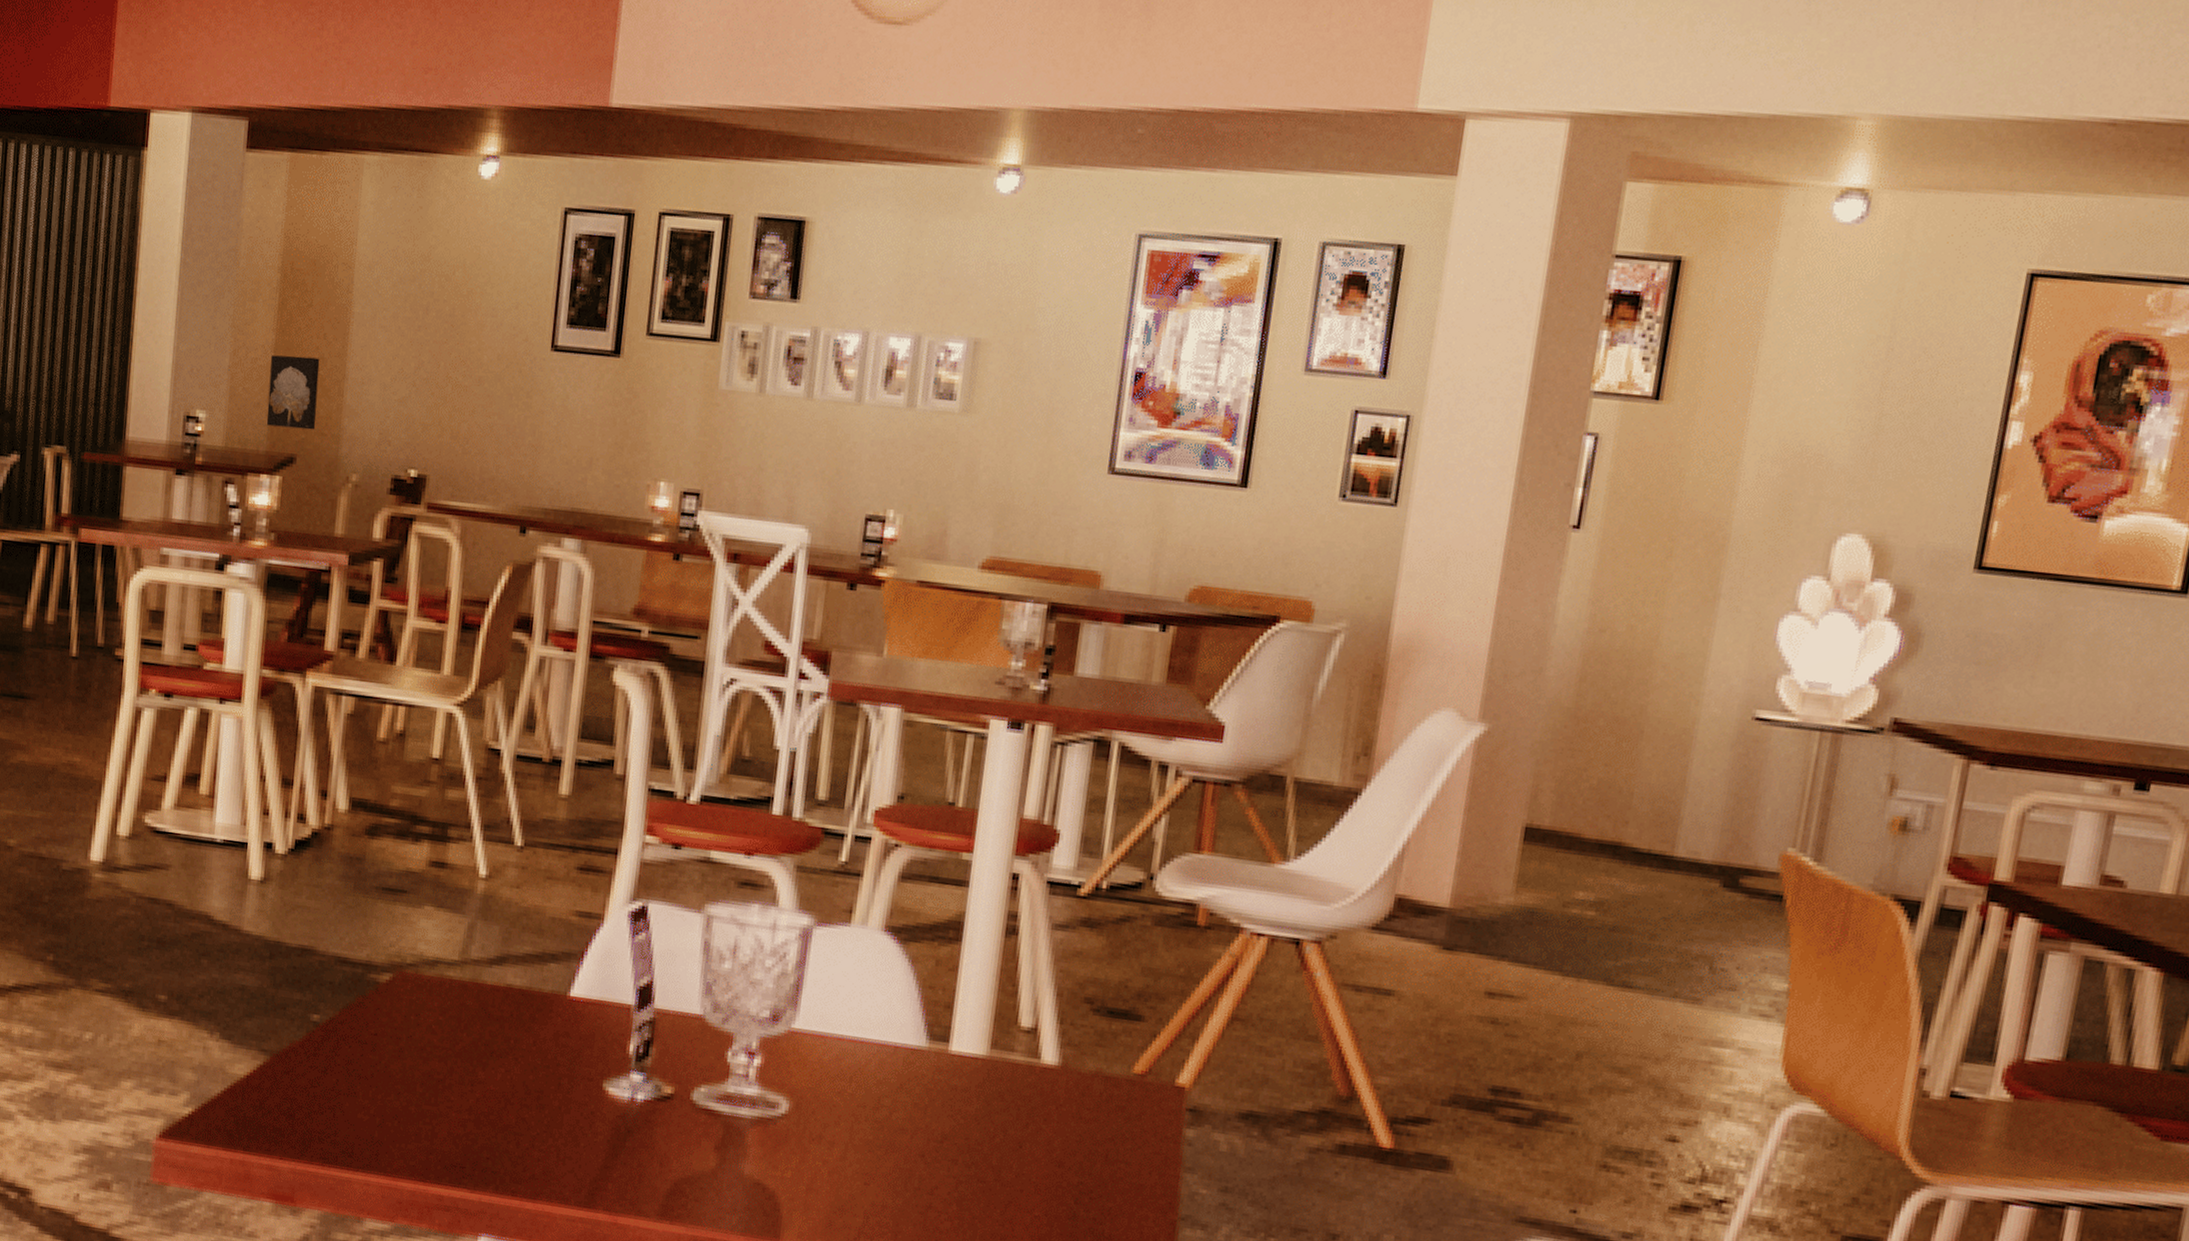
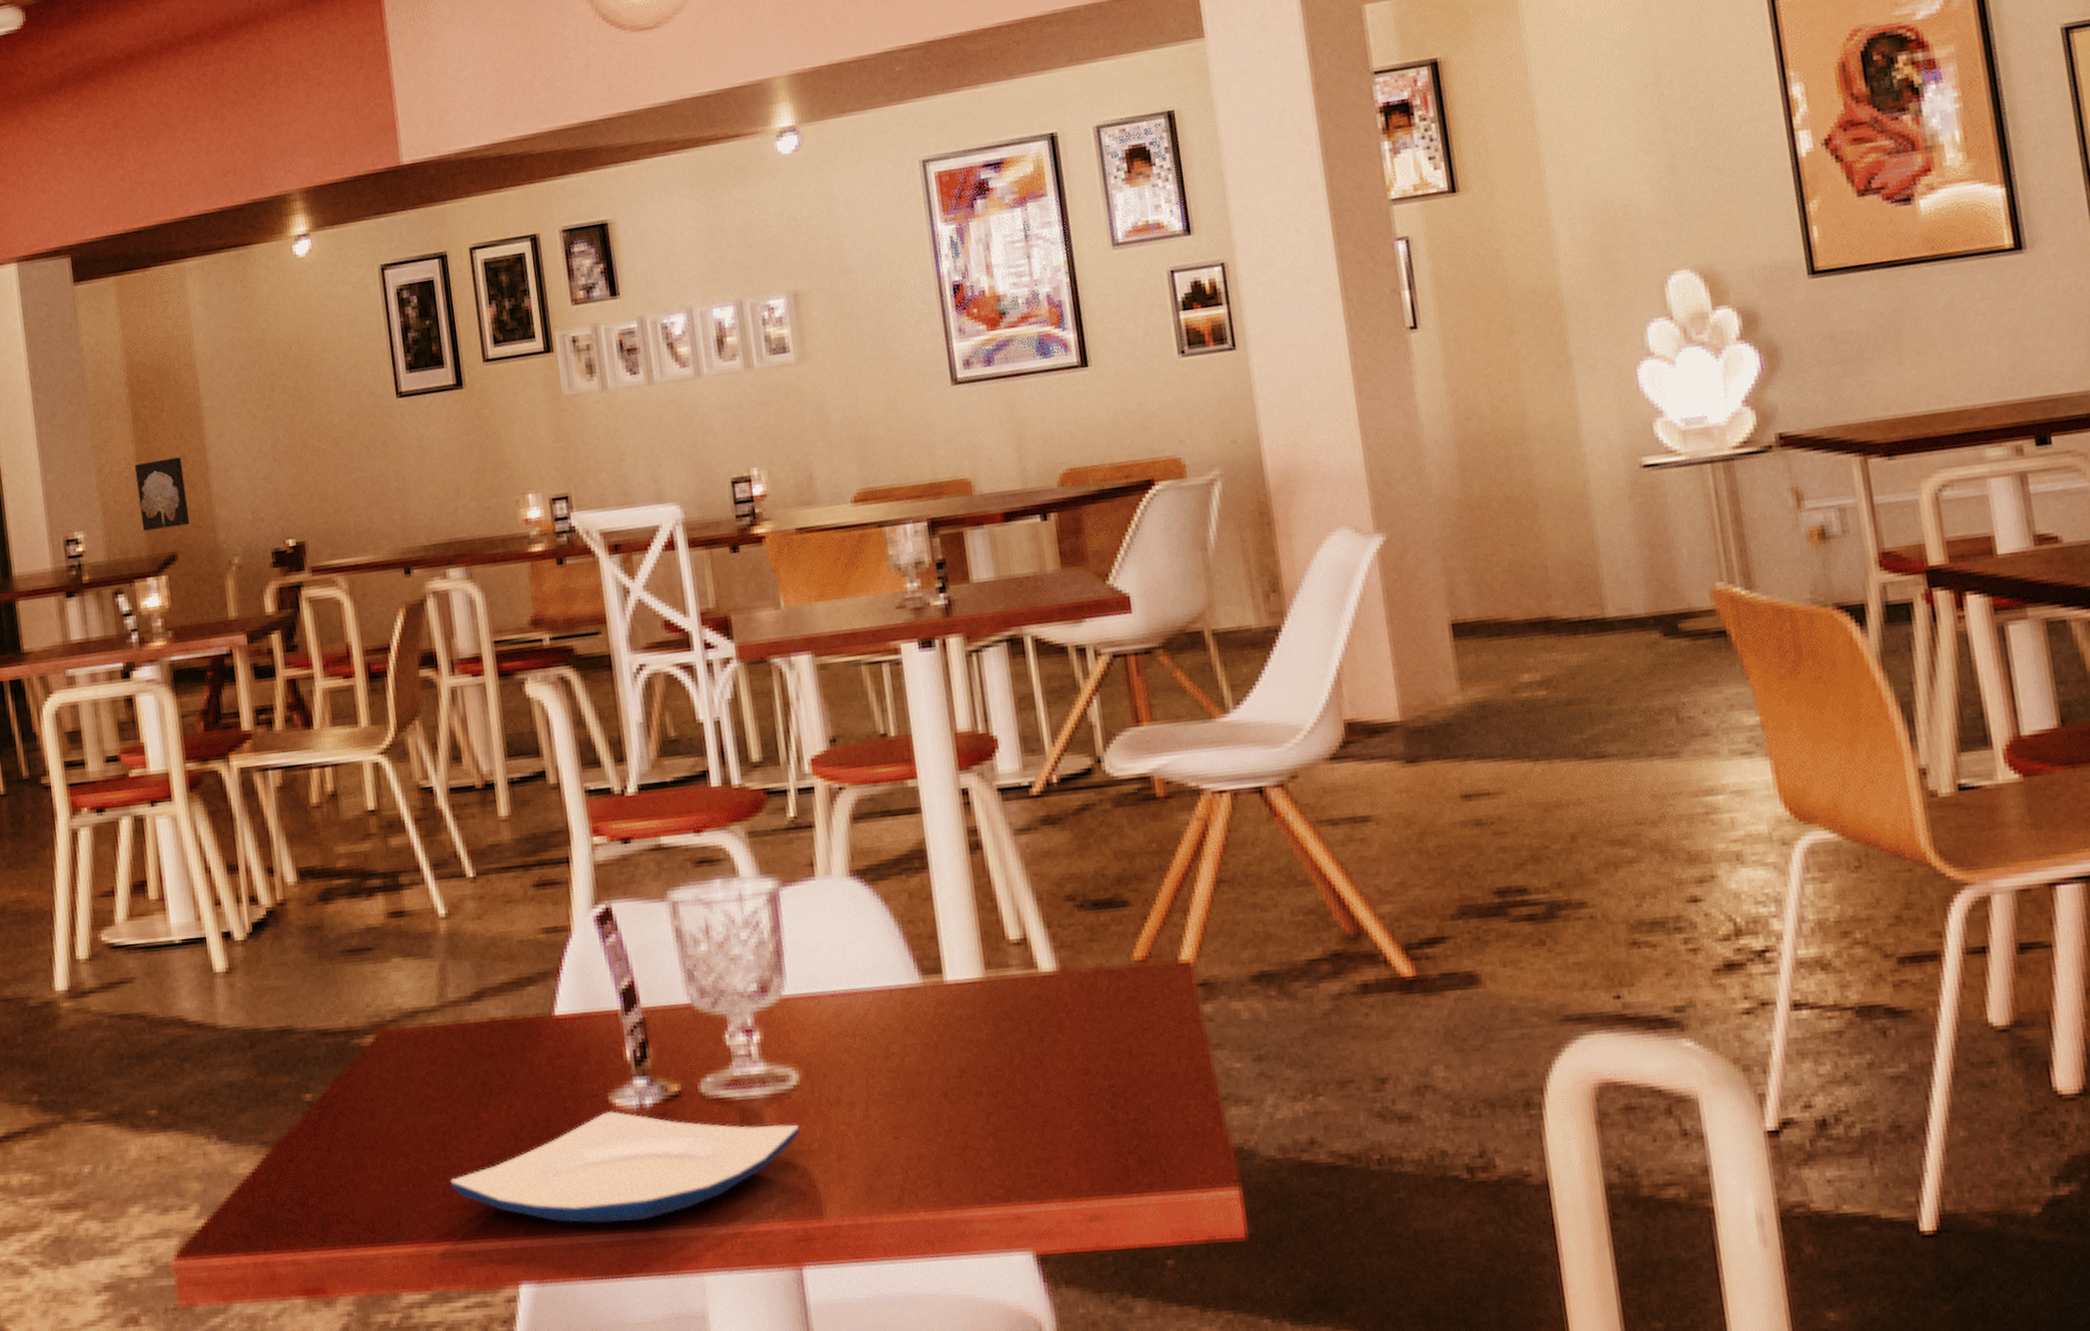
plate: none [434,1097,778,1205] -> present [451,1111,801,1224]

